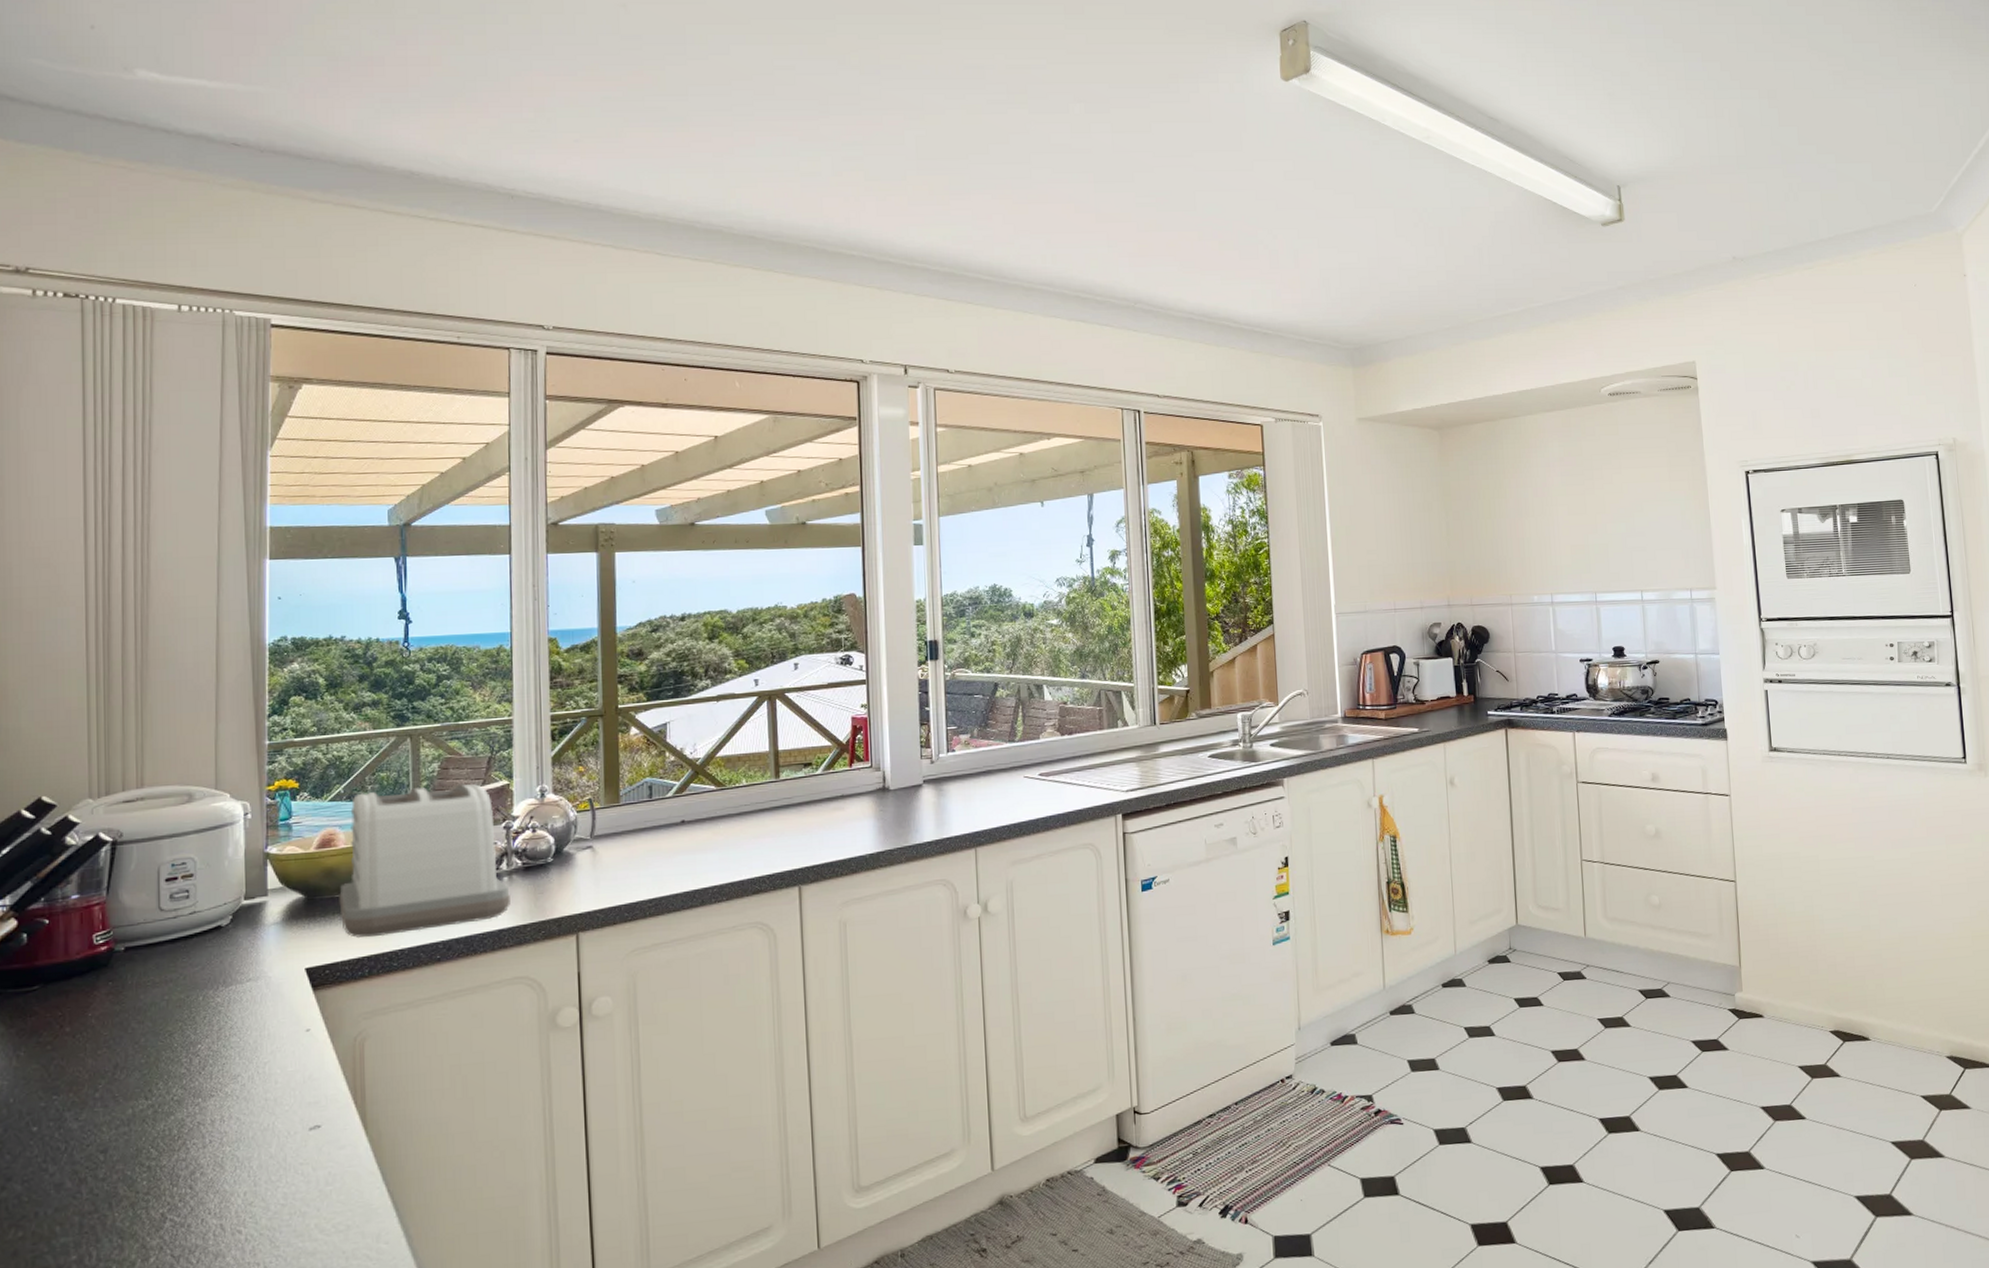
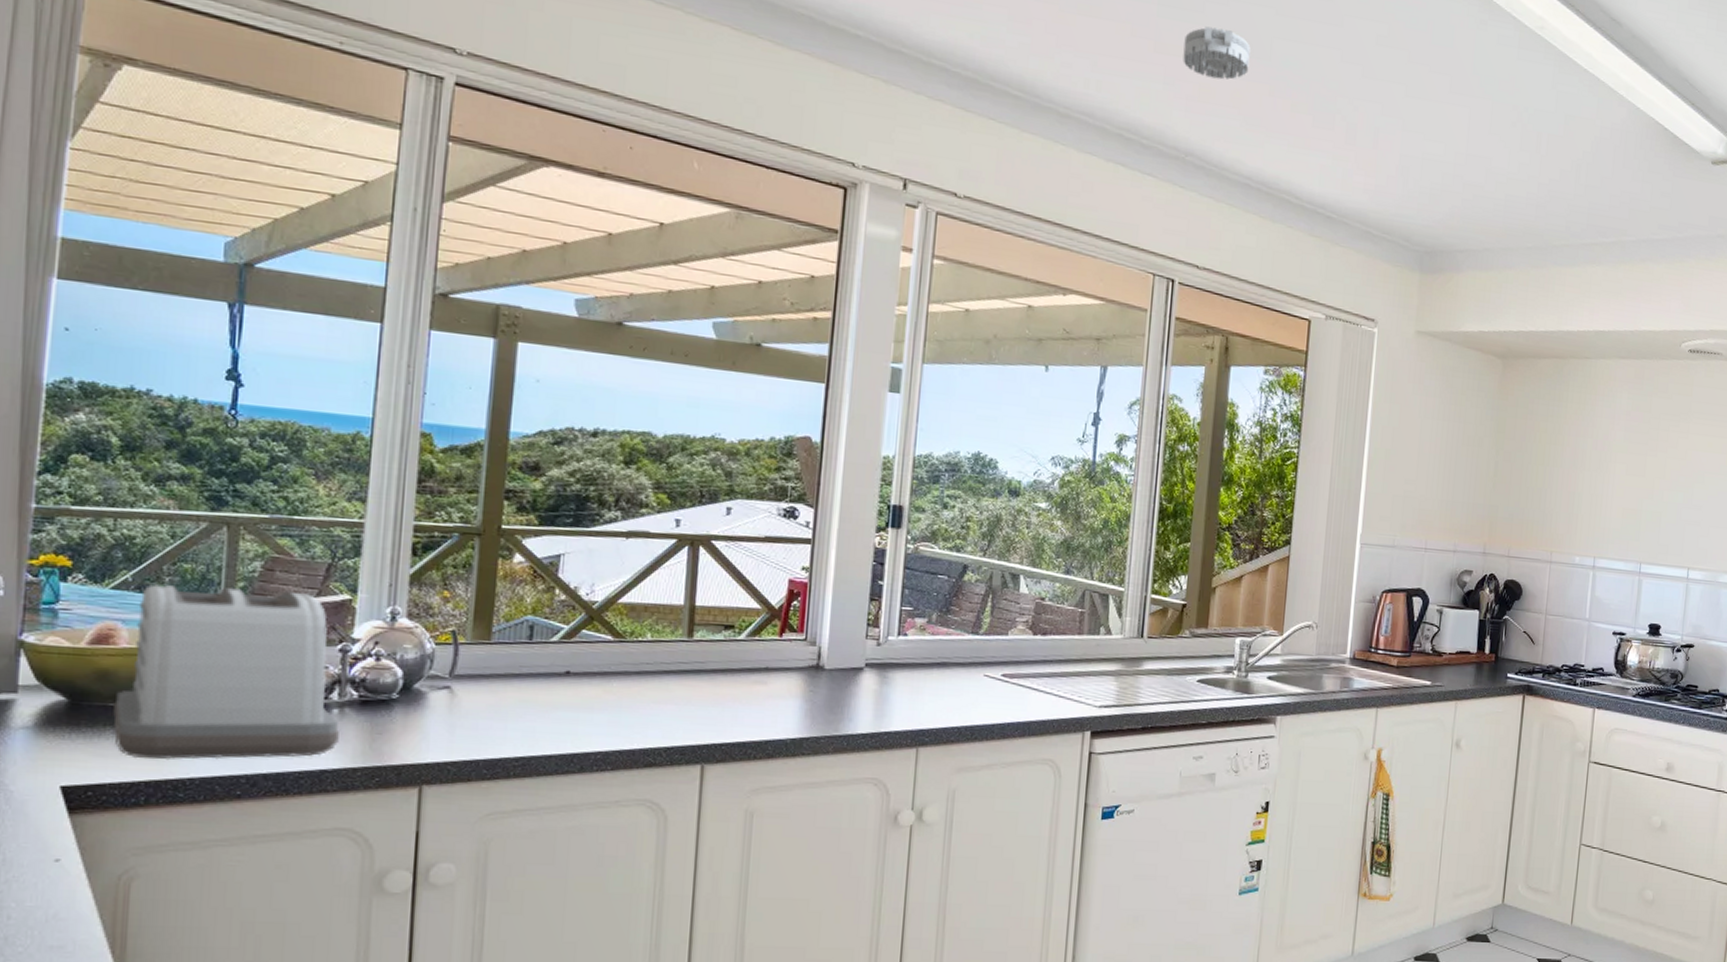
smoke detector: none [1120,192,1178,235] -> present [1183,26,1251,80]

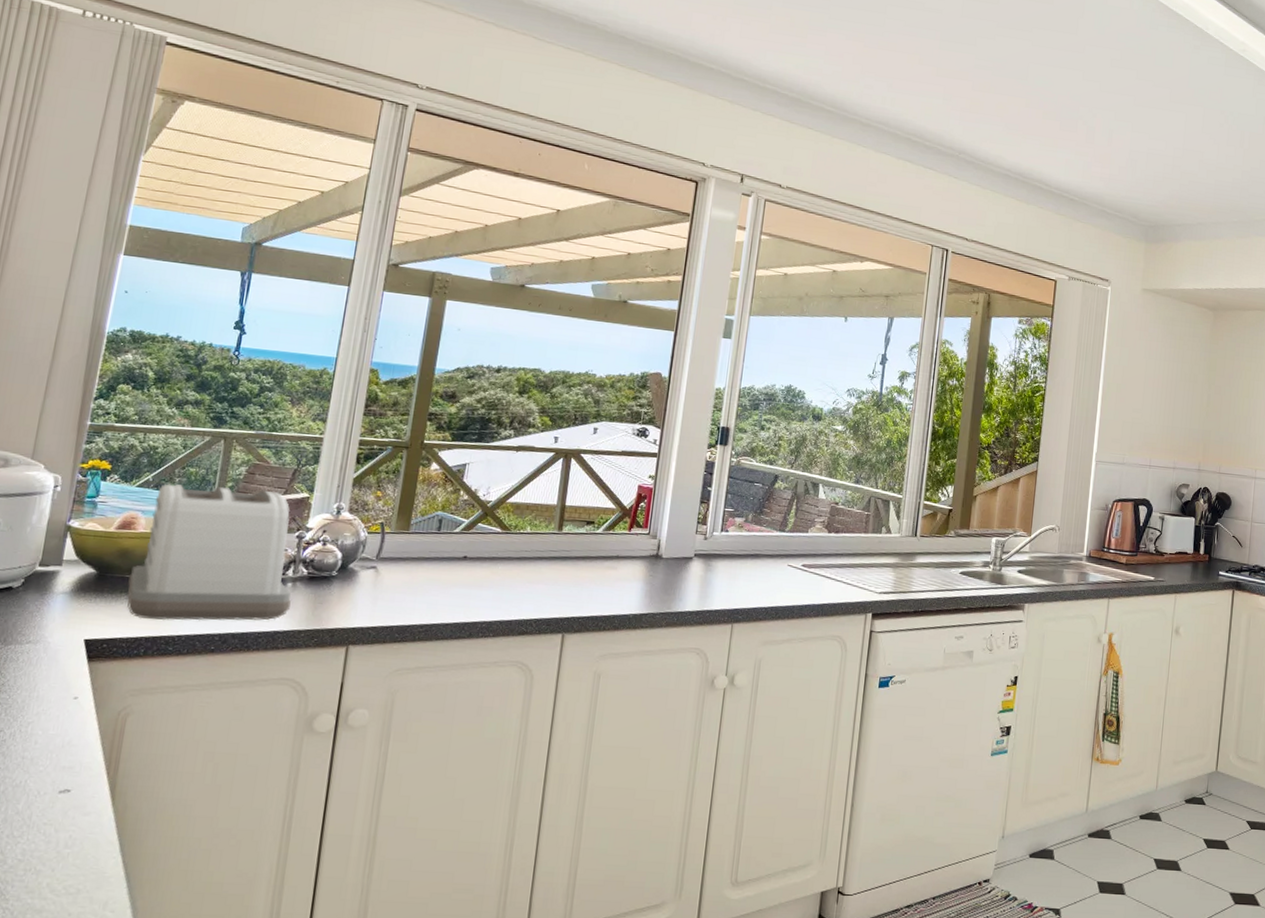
smoke detector: present [1183,26,1251,80] -> none [958,55,1012,96]

